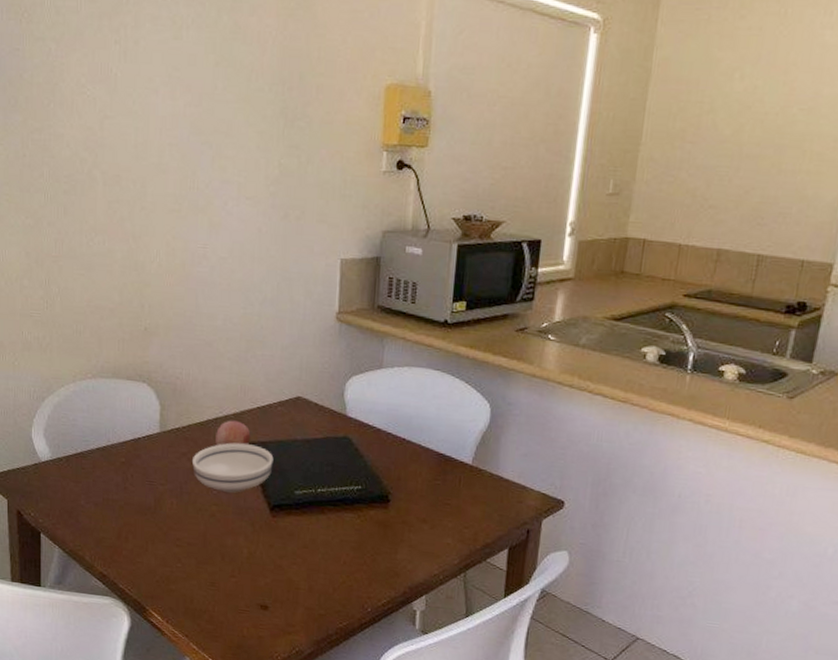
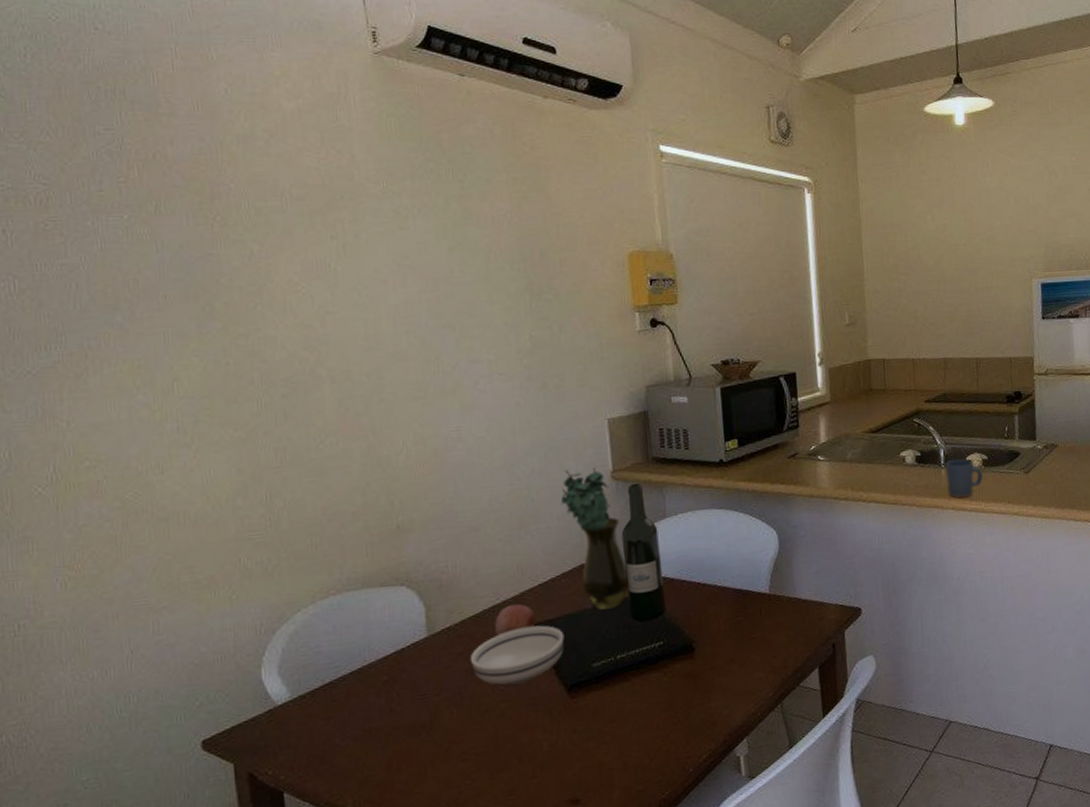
vase: none [286,303,339,445] -> present [560,467,629,610]
wine bottle: none [334,328,373,464] -> present [621,482,666,622]
mug: none [688,367,735,412] -> present [946,459,983,498]

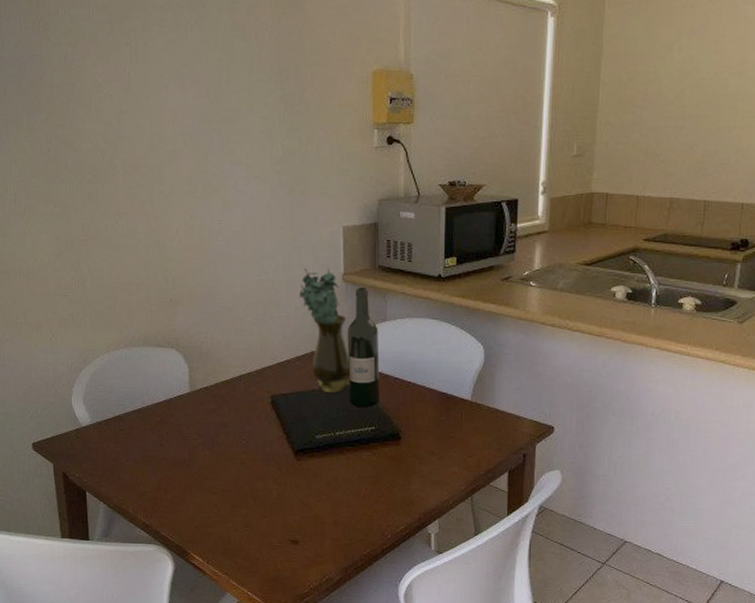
bowl: present [471,625,565,686] -> none [221,396,295,442]
fruit: present [495,603,536,637] -> none [241,376,273,401]
mug: present [946,459,983,498] -> none [655,301,693,339]

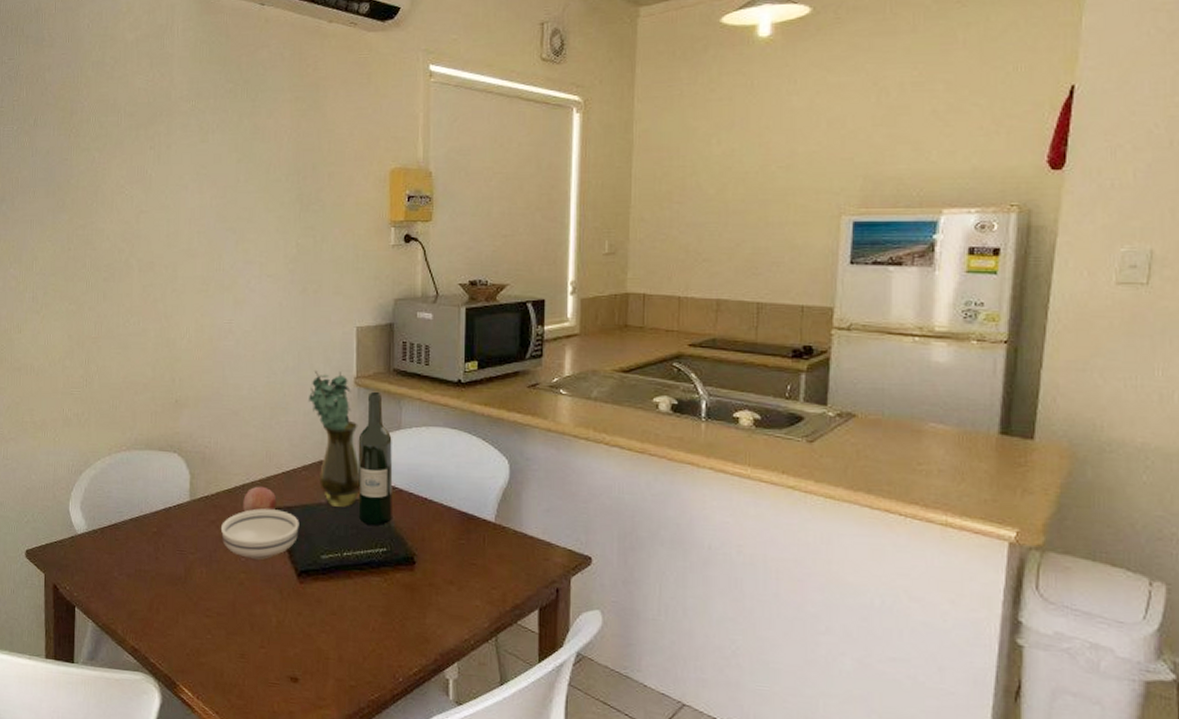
bowl: none [221,396,295,442] -> present [221,508,299,560]
fruit: none [241,376,273,401] -> present [243,486,277,513]

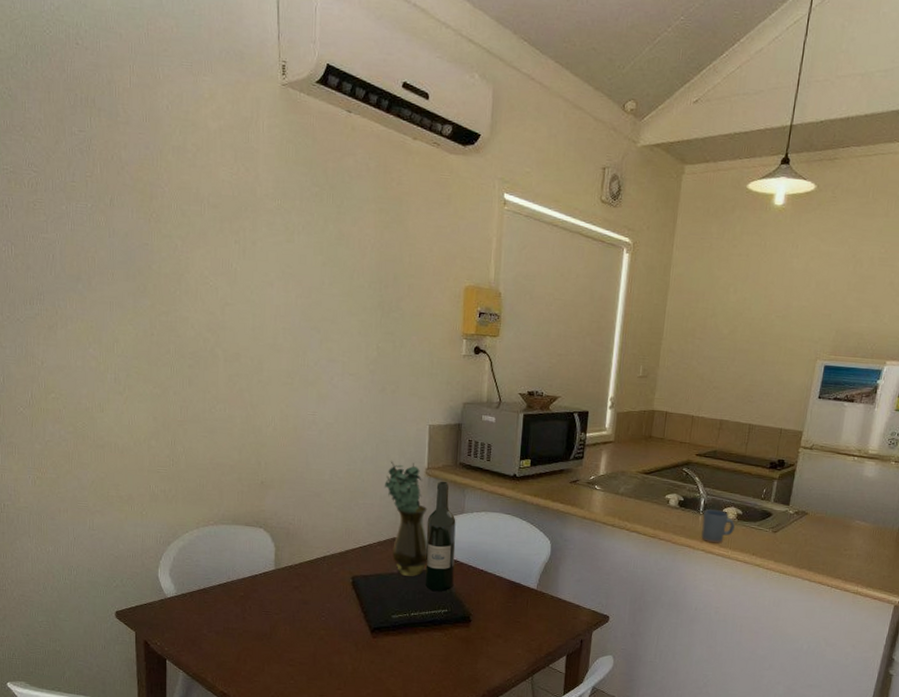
bowl: present [221,508,299,560] -> none [304,577,374,619]
fruit: present [243,486,277,513] -> none [324,558,354,580]
mug: none [707,414,752,459] -> present [701,509,735,543]

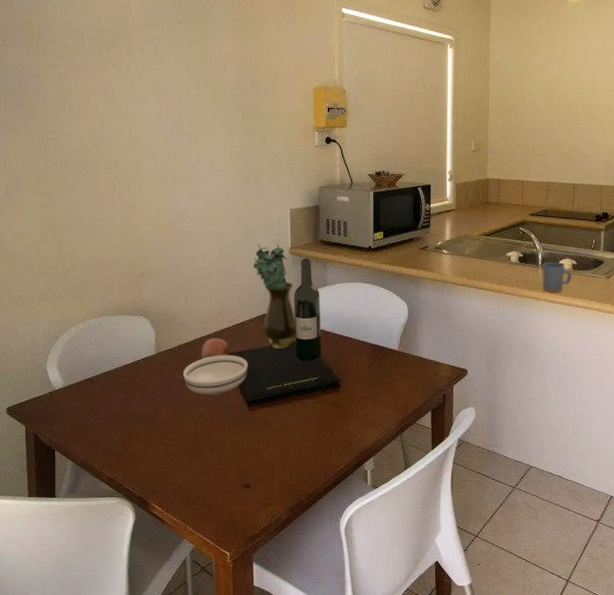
bowl: none [304,577,374,619] -> present [183,355,248,395]
fruit: none [324,558,354,580] -> present [201,337,229,360]

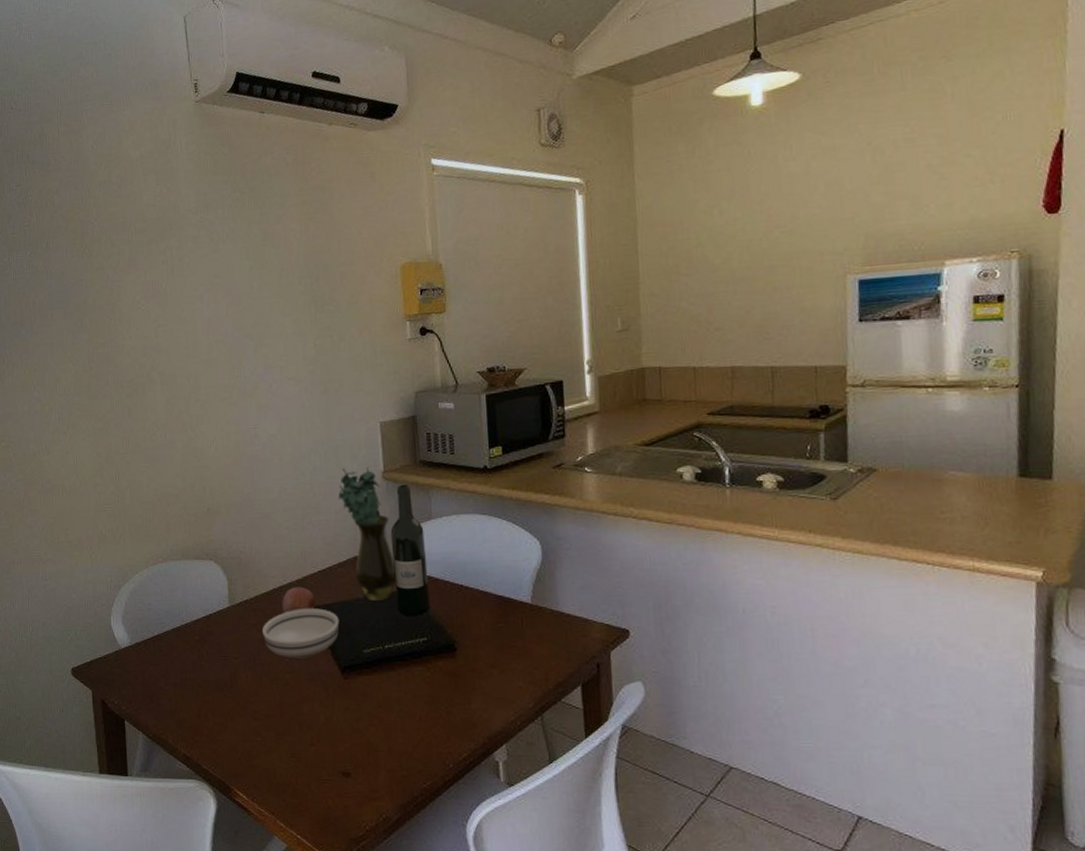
mug: present [542,262,571,293] -> none [731,479,777,523]

